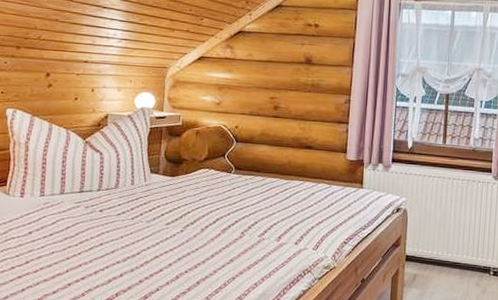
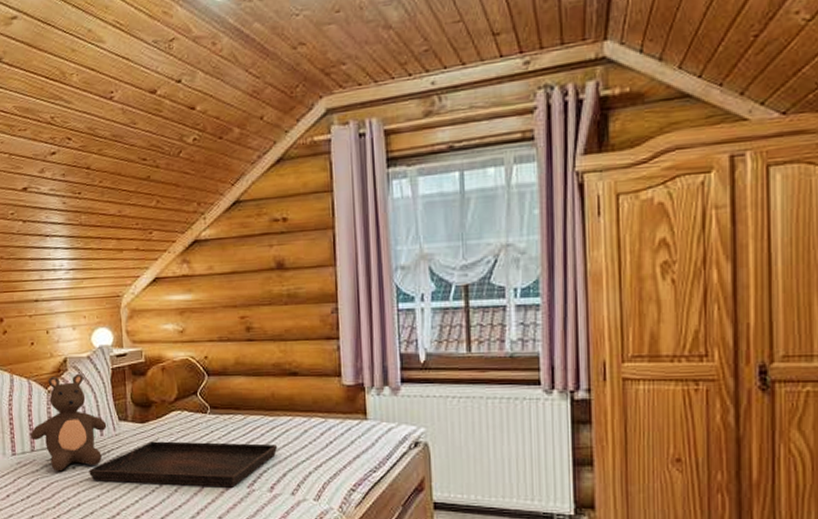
teddy bear: none [61,129,139,214] -> present [30,373,107,472]
serving tray: none [115,193,288,236] -> present [89,441,277,488]

